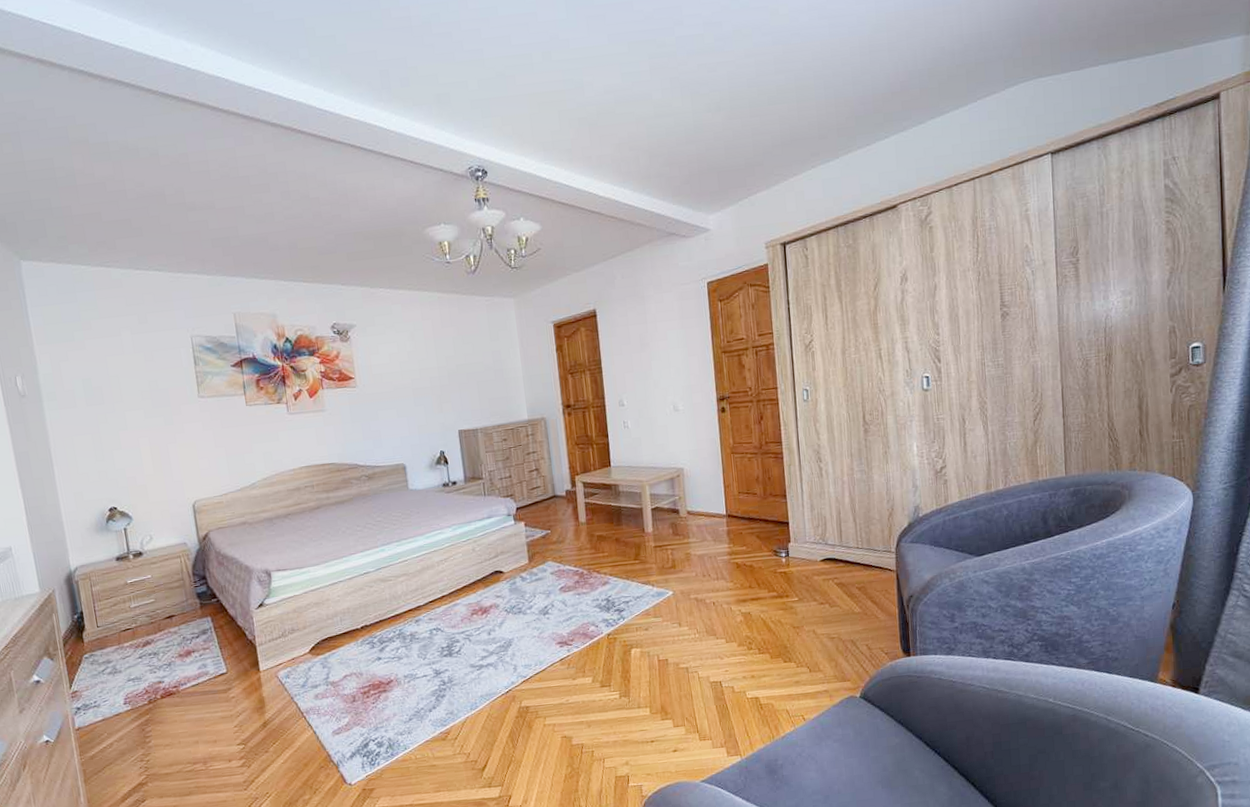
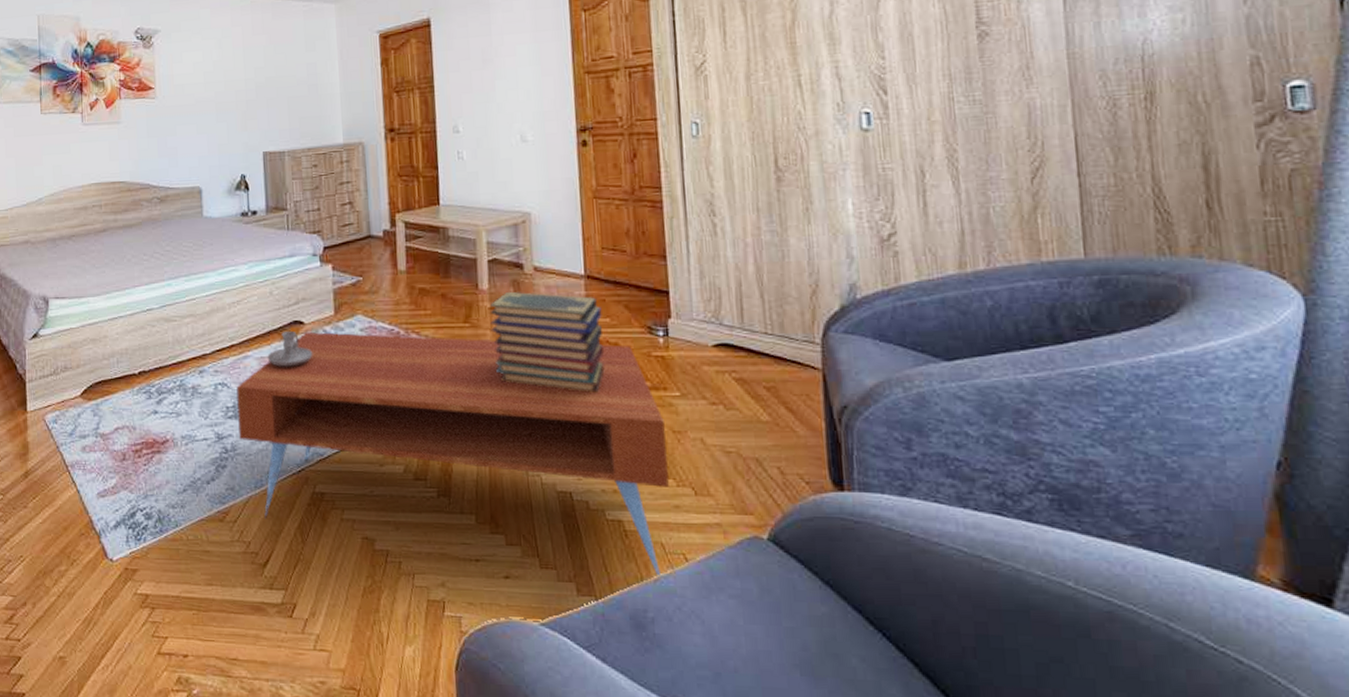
coffee table: none [449,566,791,735] -> present [236,332,669,578]
candle holder: none [474,579,513,610] -> present [267,330,313,367]
book stack: none [654,531,743,606] -> present [490,291,605,394]

